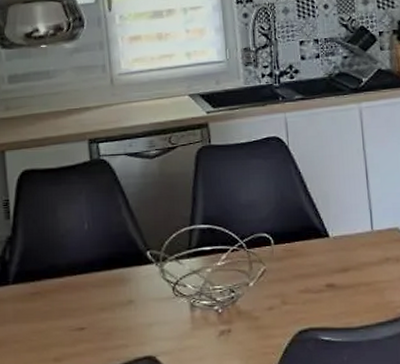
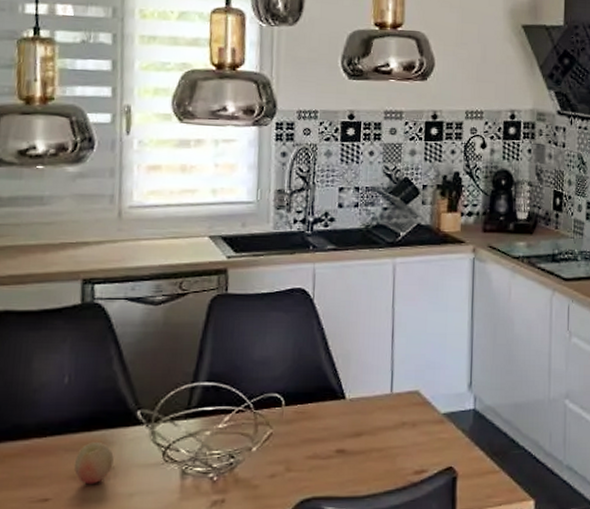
fruit: none [102,278,133,316] -> present [74,441,114,485]

